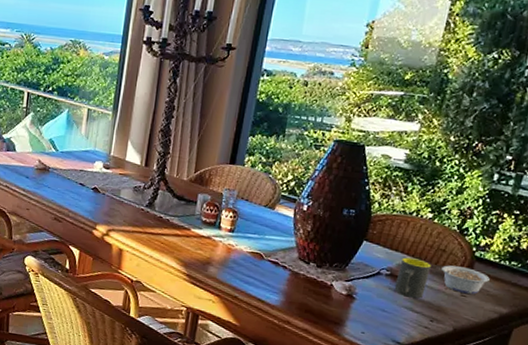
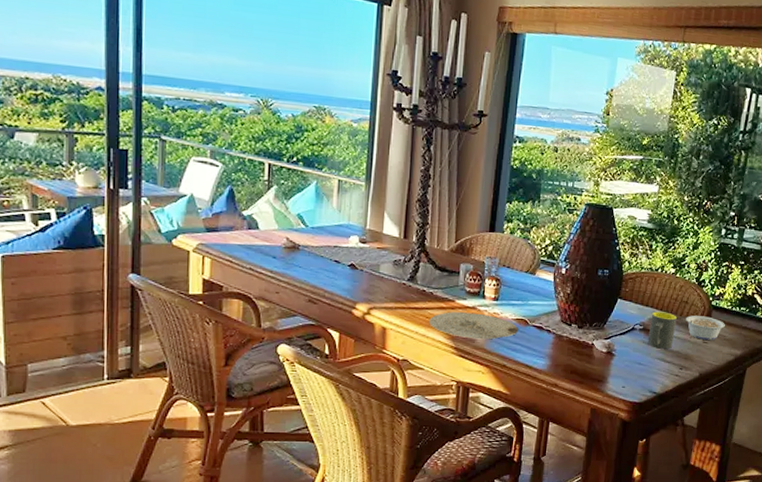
plate: none [163,239,253,270] -> present [429,312,518,340]

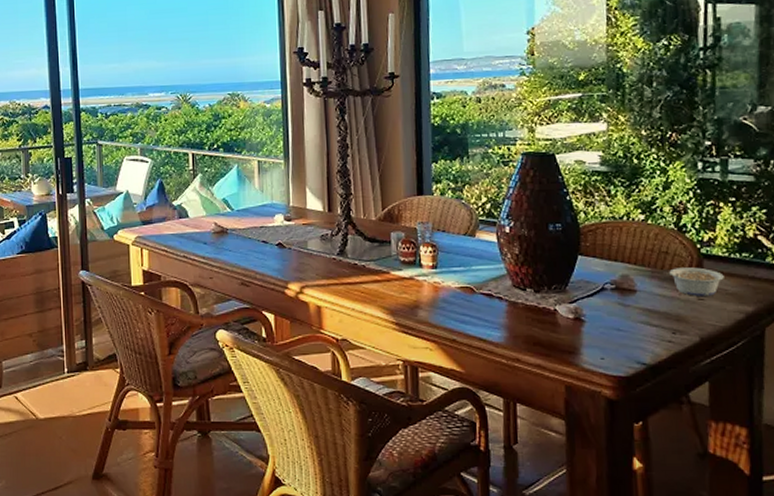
plate: present [429,312,518,340] -> none [365,284,464,313]
mug: present [647,311,677,349] -> none [623,266,658,310]

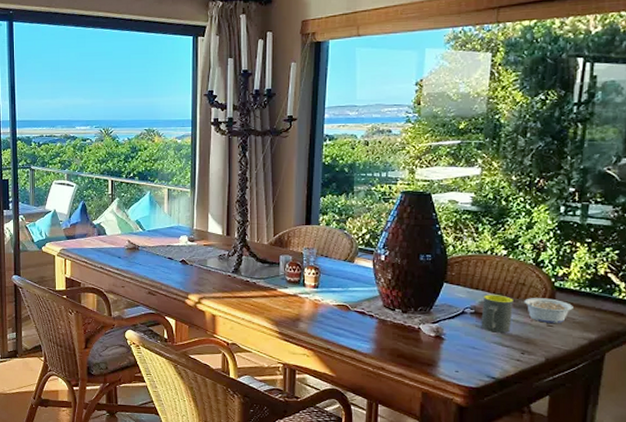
mug: none [623,266,658,310] -> present [481,295,513,333]

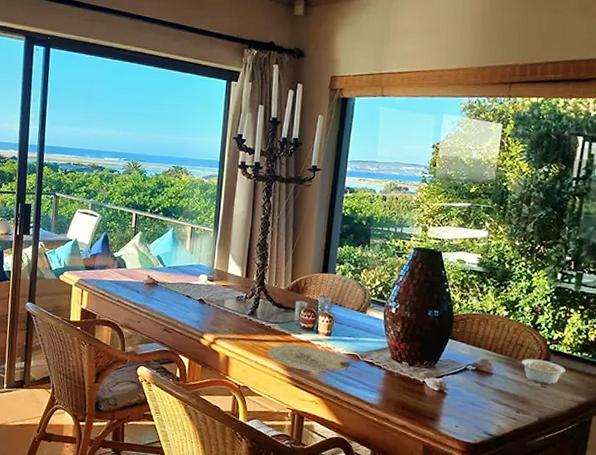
plate: none [254,300,340,325] -> present [267,344,350,372]
mug: present [481,295,513,333] -> none [481,353,512,391]

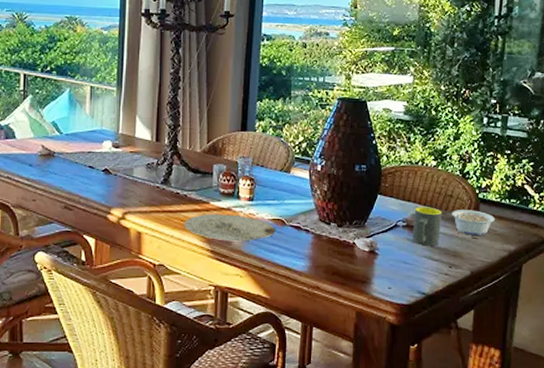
mug: none [481,353,512,391] -> present [412,207,442,246]

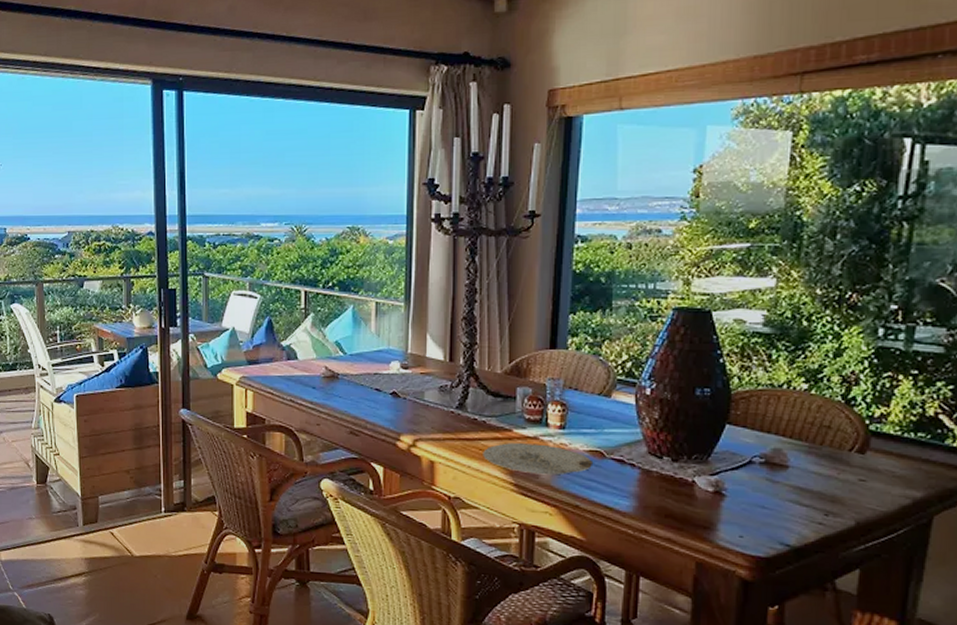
mug: present [412,207,442,246] -> none [773,440,815,489]
legume: present [449,210,495,235] -> none [826,444,893,477]

